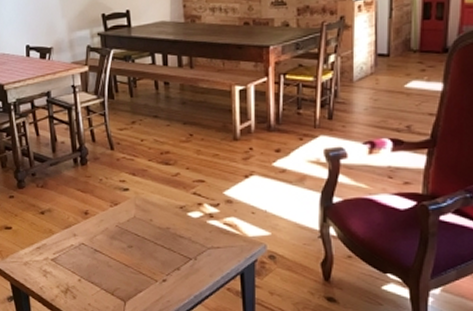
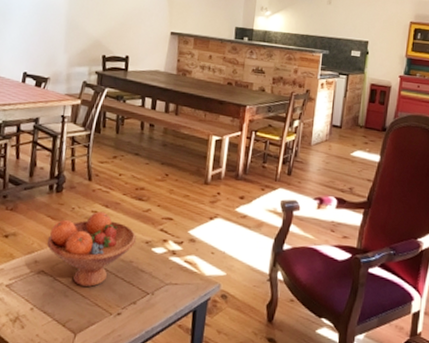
fruit bowl: none [81,180,170,256] -> present [46,211,137,287]

